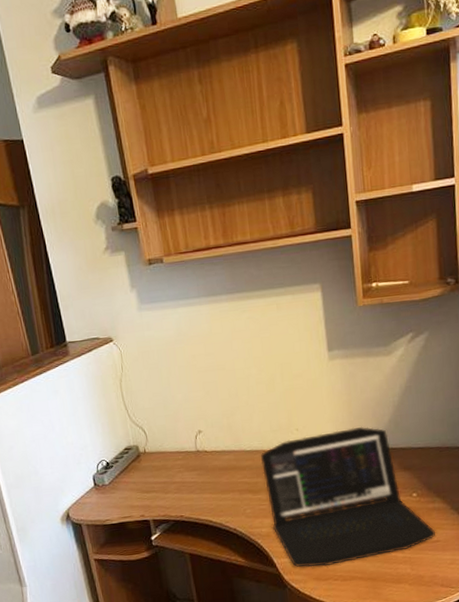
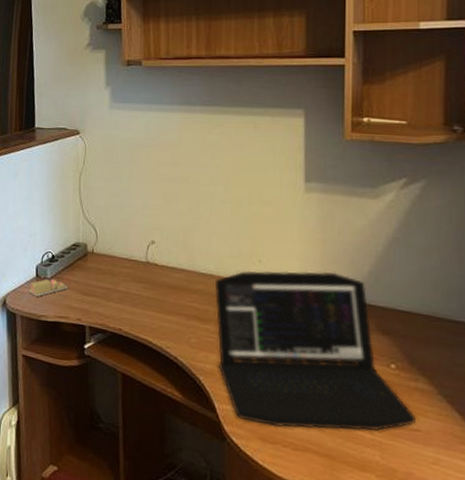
sticky notes: none [88,484,127,504] -> present [28,278,68,297]

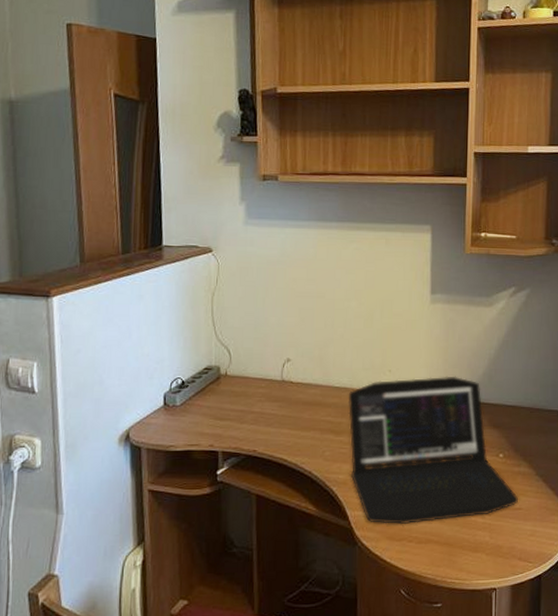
sticky notes: present [28,278,68,297] -> none [154,406,199,426]

